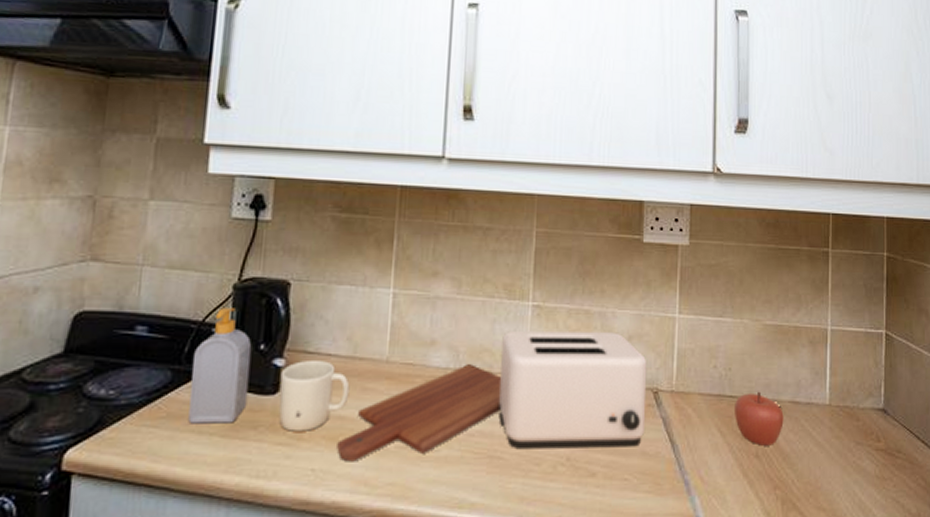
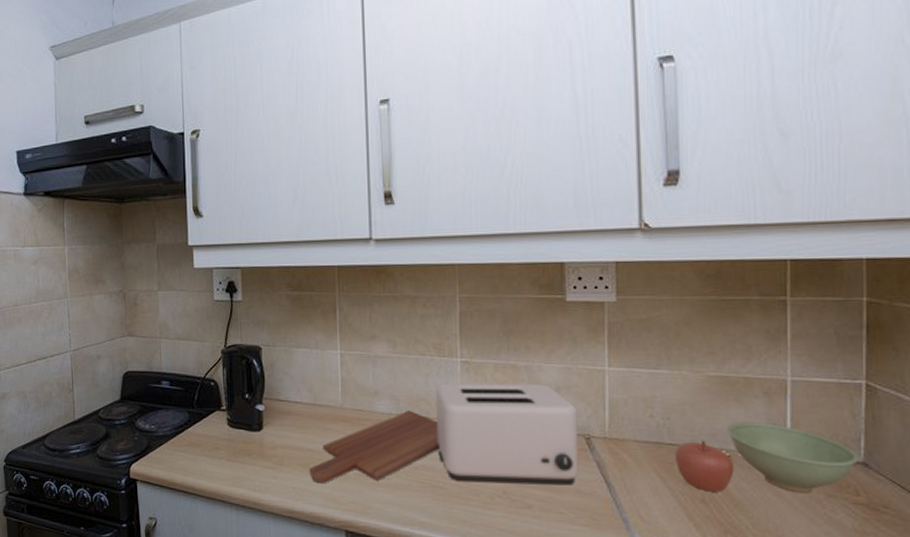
soap bottle: present [188,308,252,424] -> none [201,367,242,451]
mug: present [279,359,350,432] -> none [262,405,315,459]
bowl: none [779,372,879,443] -> present [726,423,858,494]

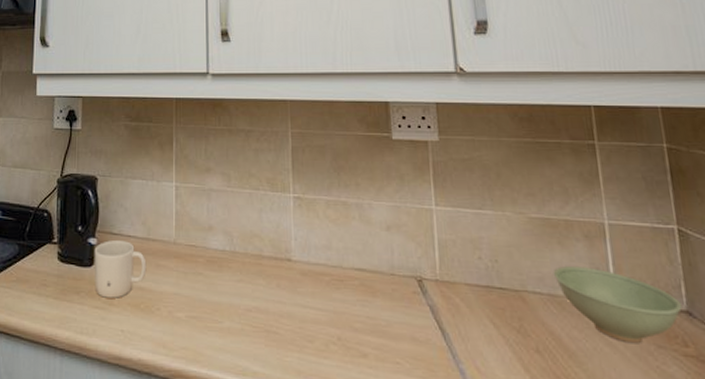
mug: none [262,405,315,459] -> present [94,239,147,298]
cutting board: present [309,411,441,484] -> none [140,248,274,327]
toaster: present [436,384,579,486] -> none [269,220,412,332]
fruit: present [675,440,734,492] -> none [506,284,565,342]

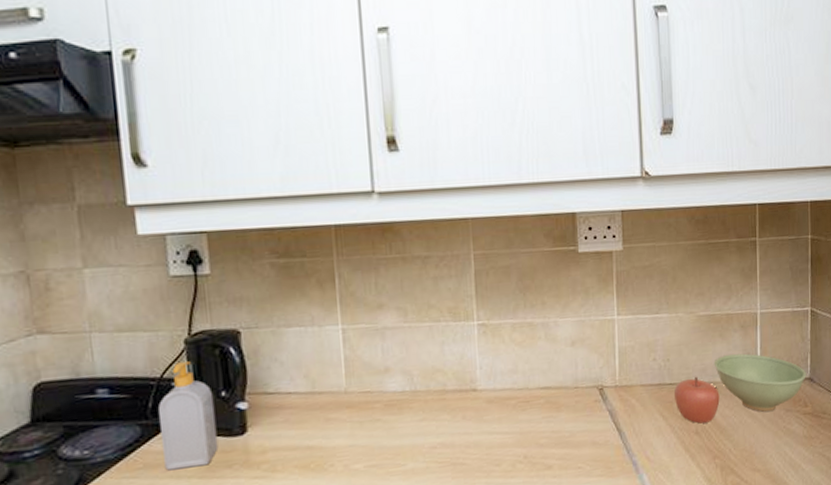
soap bottle: none [31,197,73,289] -> present [158,361,219,471]
mug: present [94,239,147,298] -> none [245,398,315,466]
fruit: none [506,284,565,342] -> present [674,376,720,424]

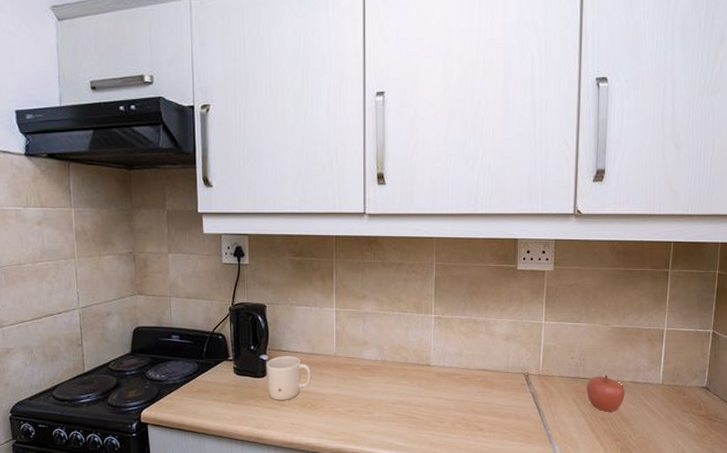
soap bottle: present [158,361,219,471] -> none [210,323,247,396]
mug: none [245,398,315,466] -> present [266,355,312,400]
bowl: present [713,353,806,412] -> none [622,361,703,410]

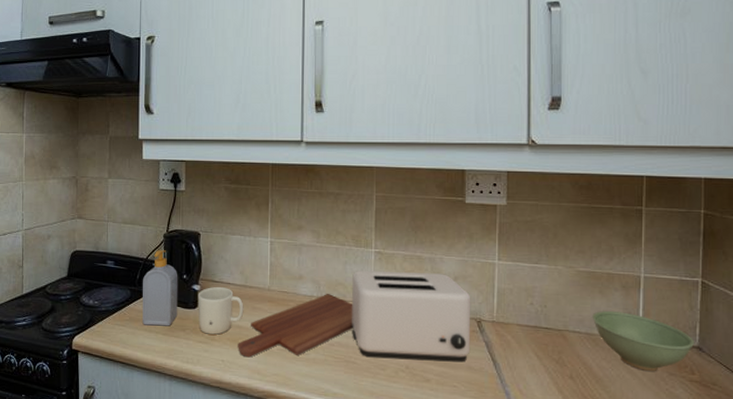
soap bottle: none [210,323,247,396] -> present [142,250,178,326]
cutting board: none [307,358,416,419] -> present [238,294,354,358]
toaster: none [413,335,520,413] -> present [352,271,471,362]
fruit: present [587,374,625,412] -> none [550,325,597,370]
bowl: none [622,361,703,410] -> present [592,311,694,372]

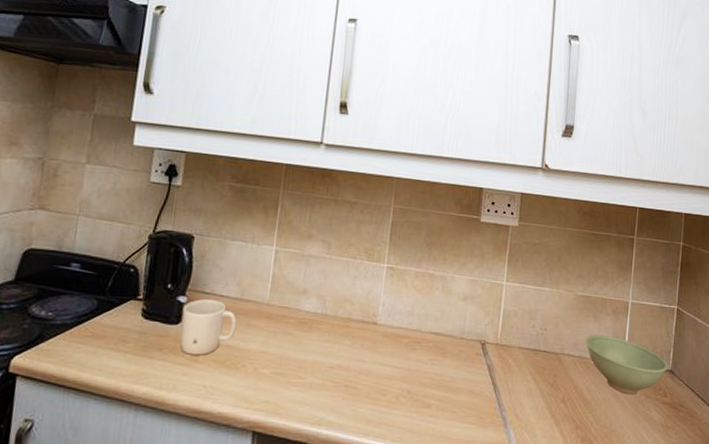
soap bottle: present [142,250,178,326] -> none [108,253,162,345]
cutting board: present [238,294,354,358] -> none [224,311,359,382]
toaster: present [352,271,471,362] -> none [354,287,478,387]

